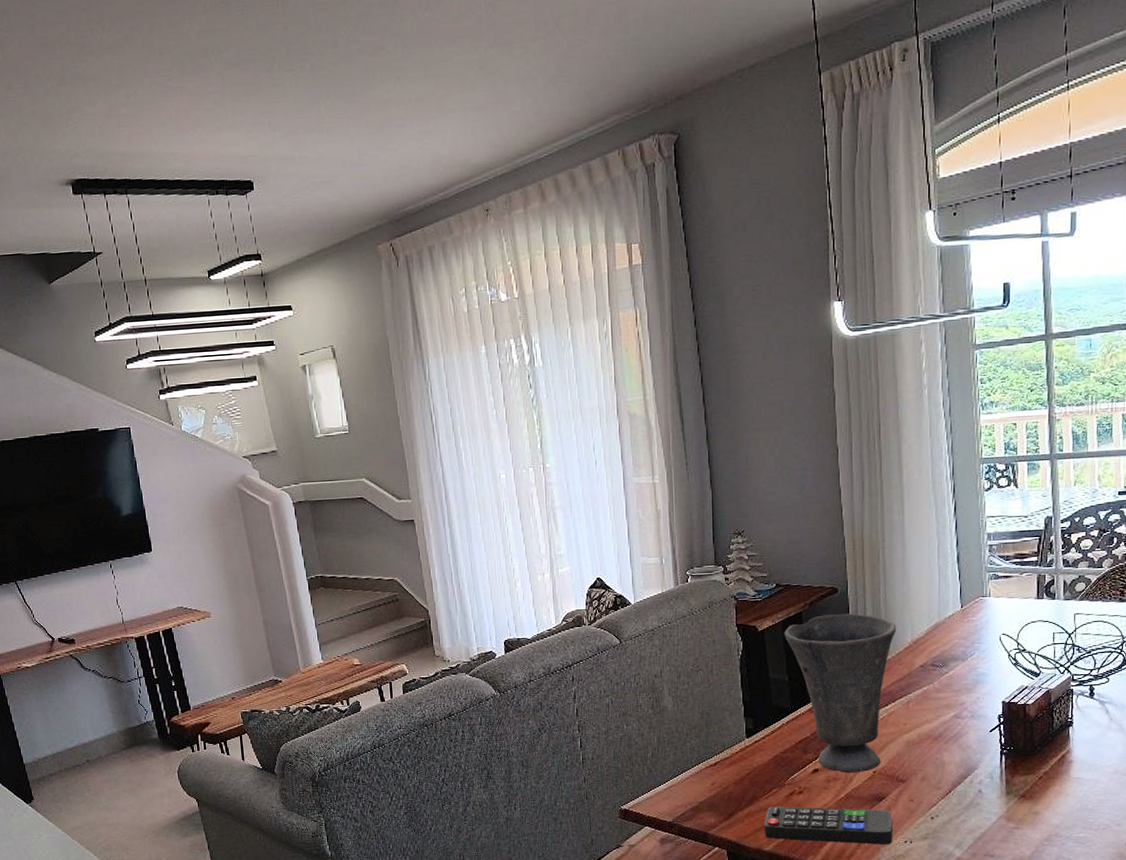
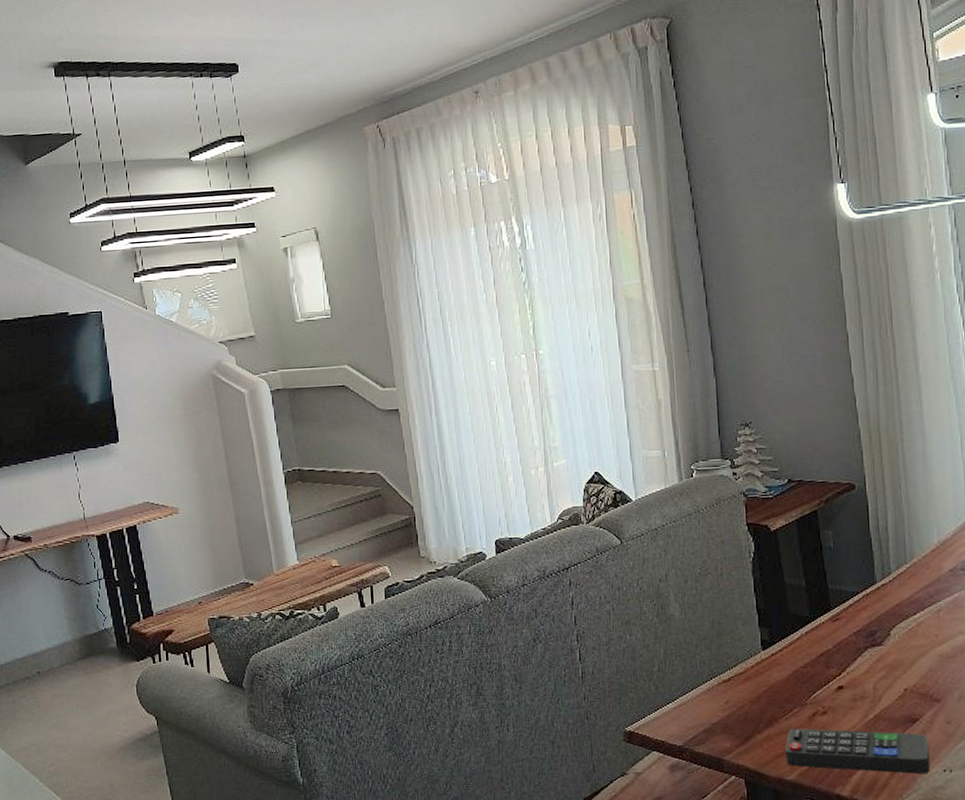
vase: present [784,613,897,773] -> none [799,512,921,691]

